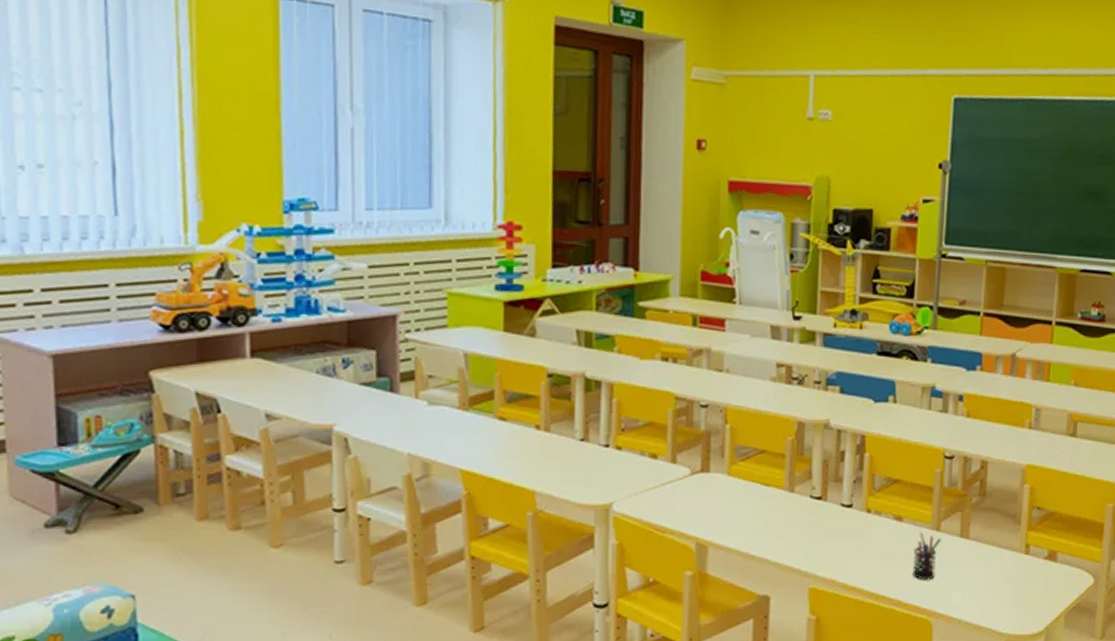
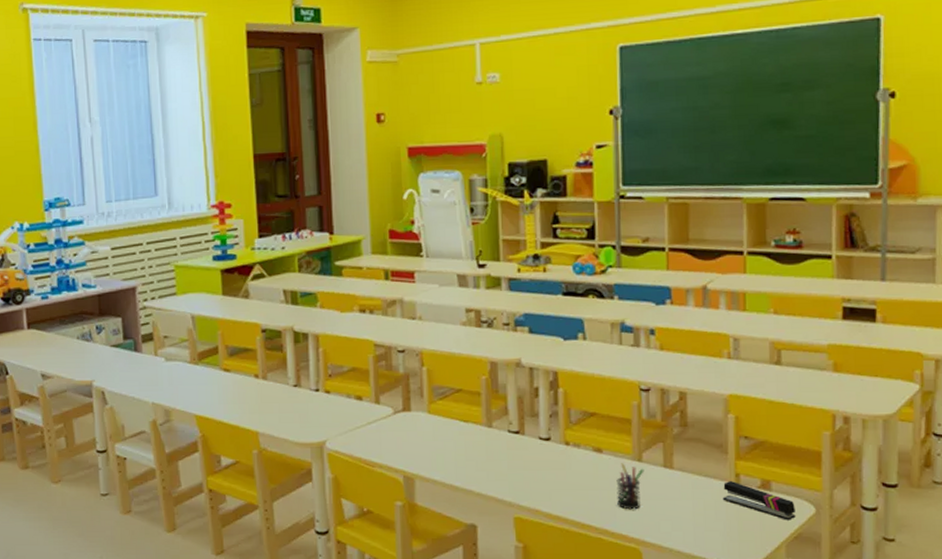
stapler: none [1012,552,1077,591] -> present [722,481,796,520]

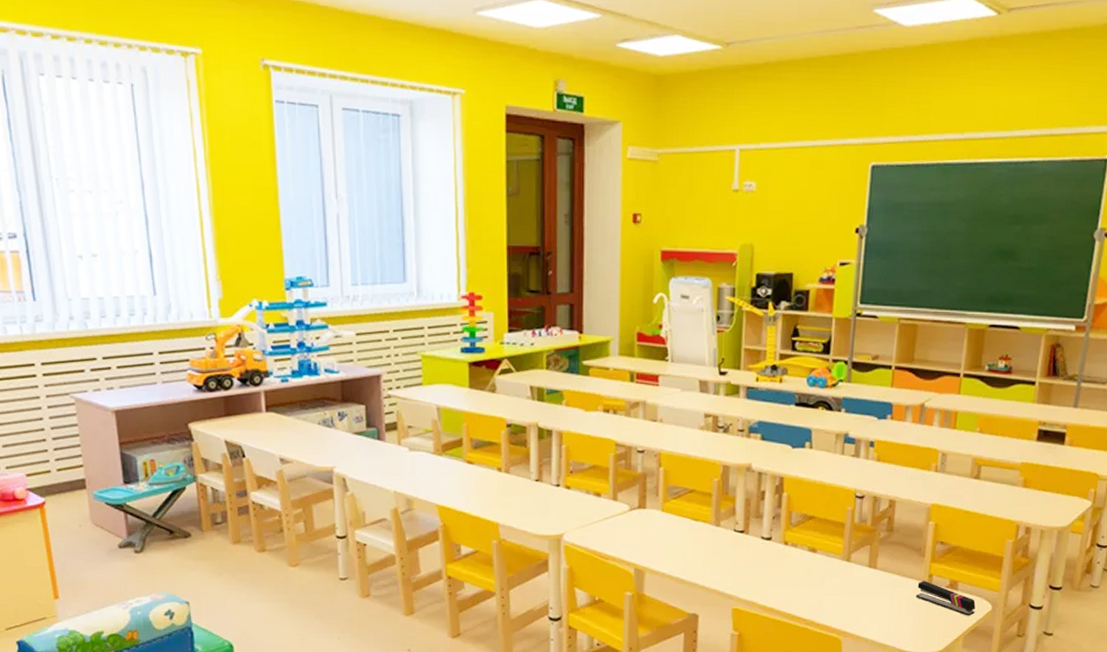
pen holder: present [616,463,644,510] -> none [825,562,852,604]

